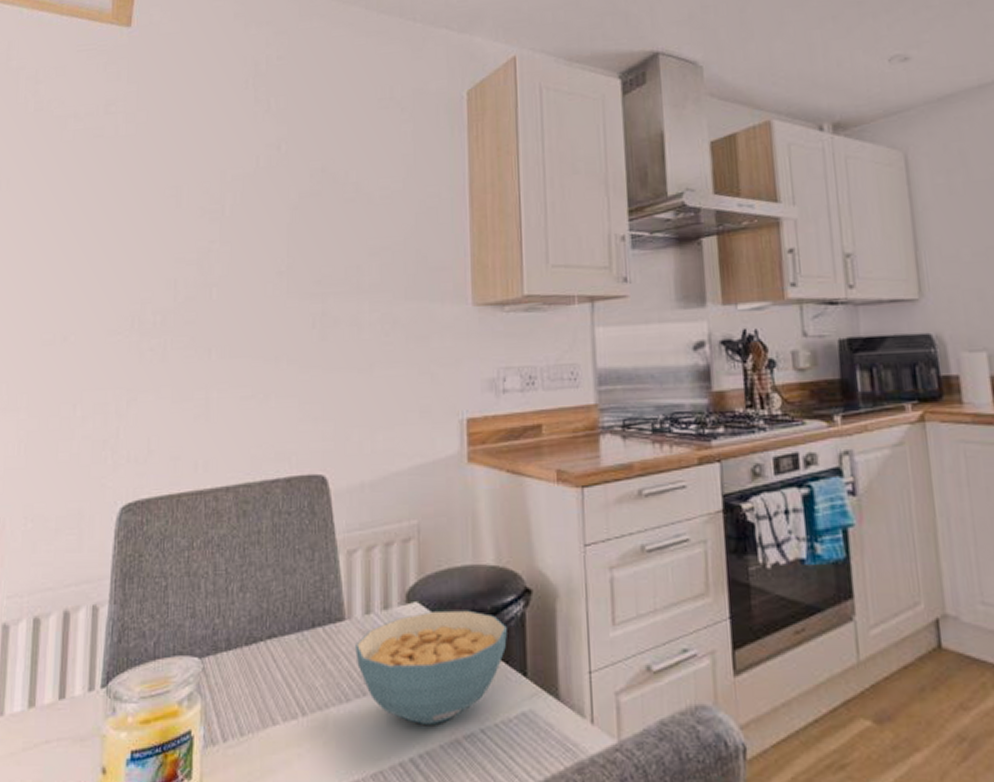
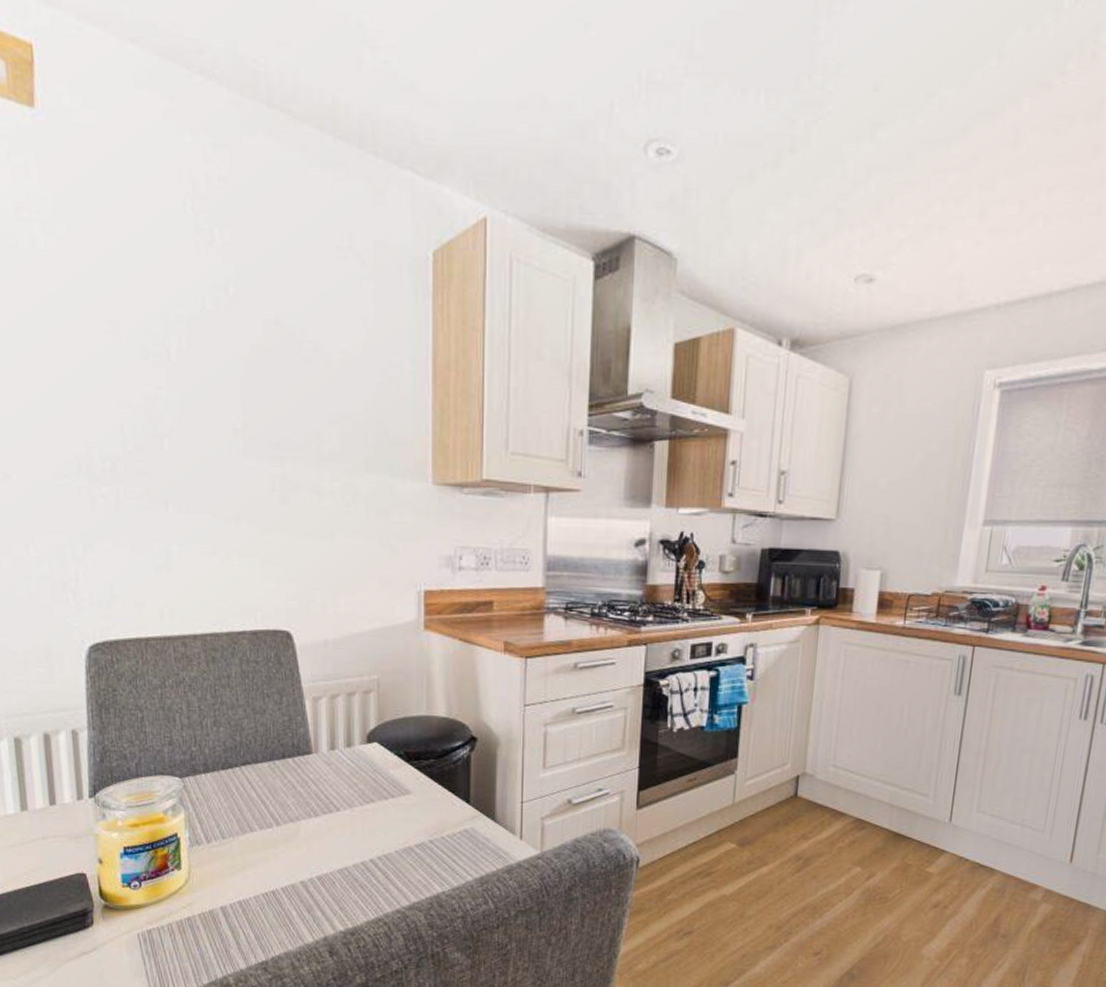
cereal bowl: present [355,610,507,724] -> none [322,750,454,836]

